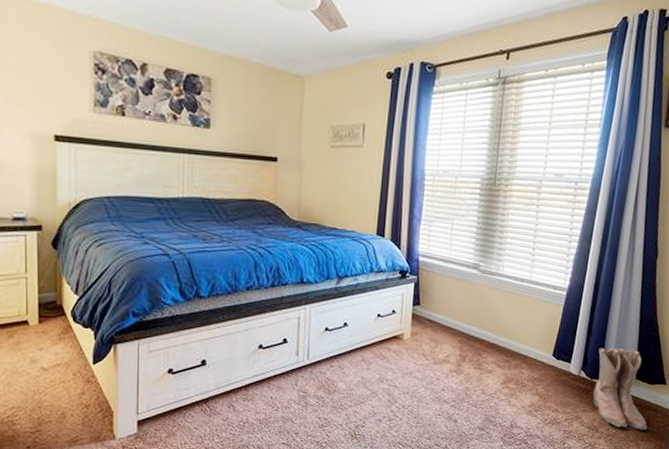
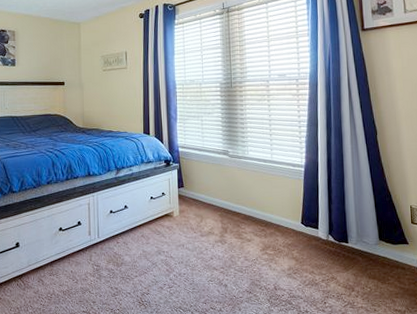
boots: present [593,348,647,430] -> none [341,214,399,287]

